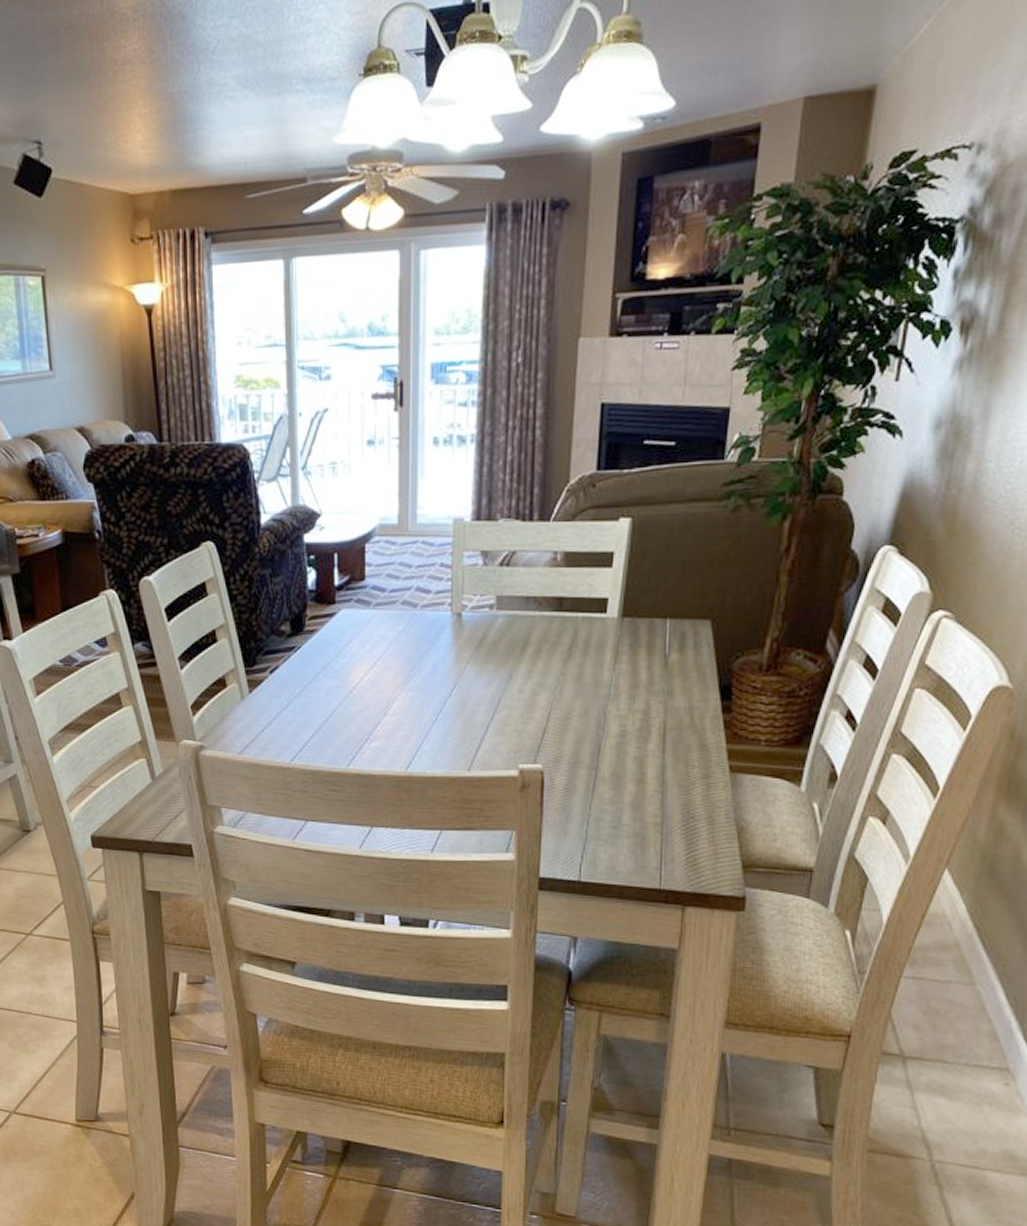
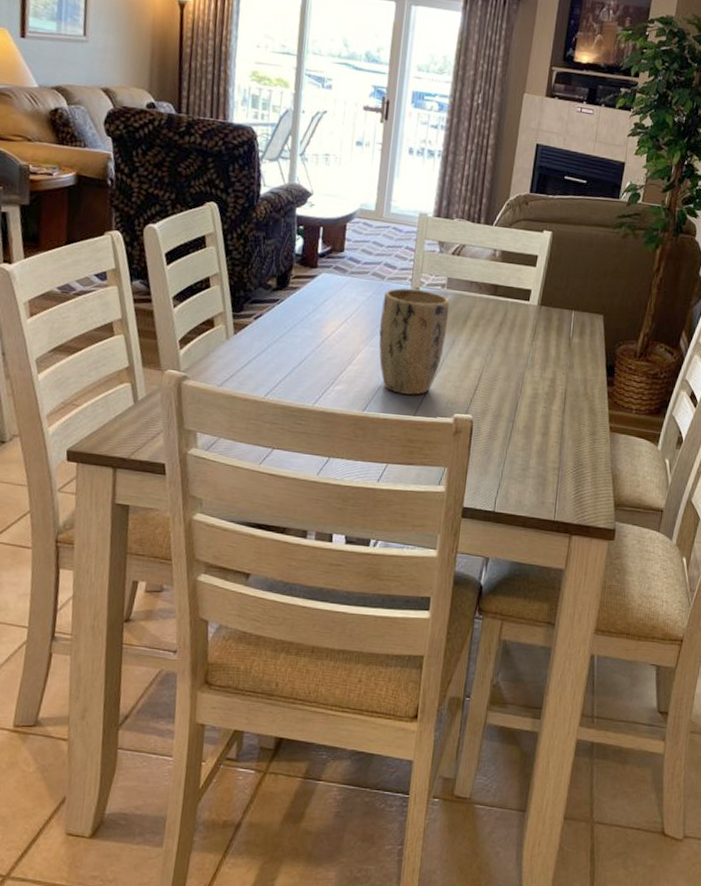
plant pot: none [416,615,502,746] -> present [379,288,450,395]

